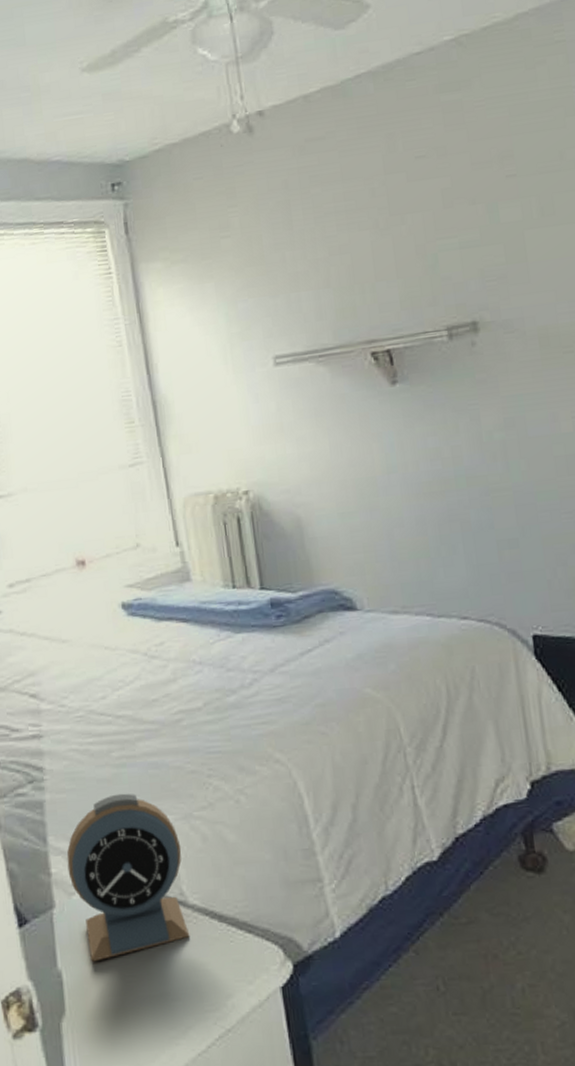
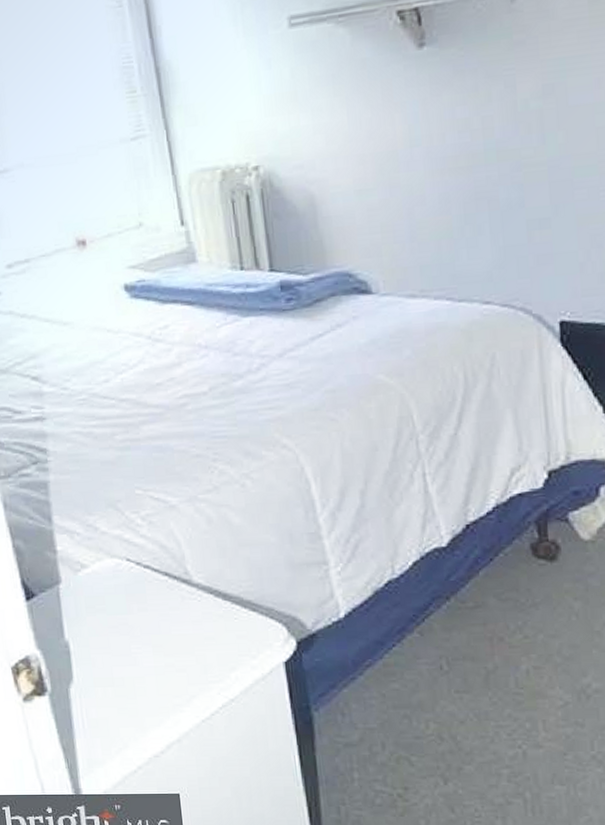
alarm clock: present [66,793,190,962] -> none [72,475,195,634]

